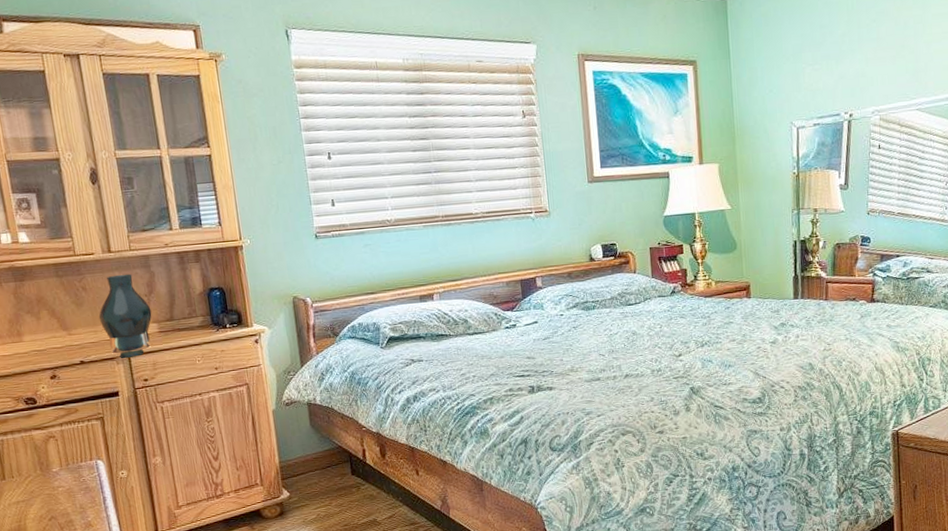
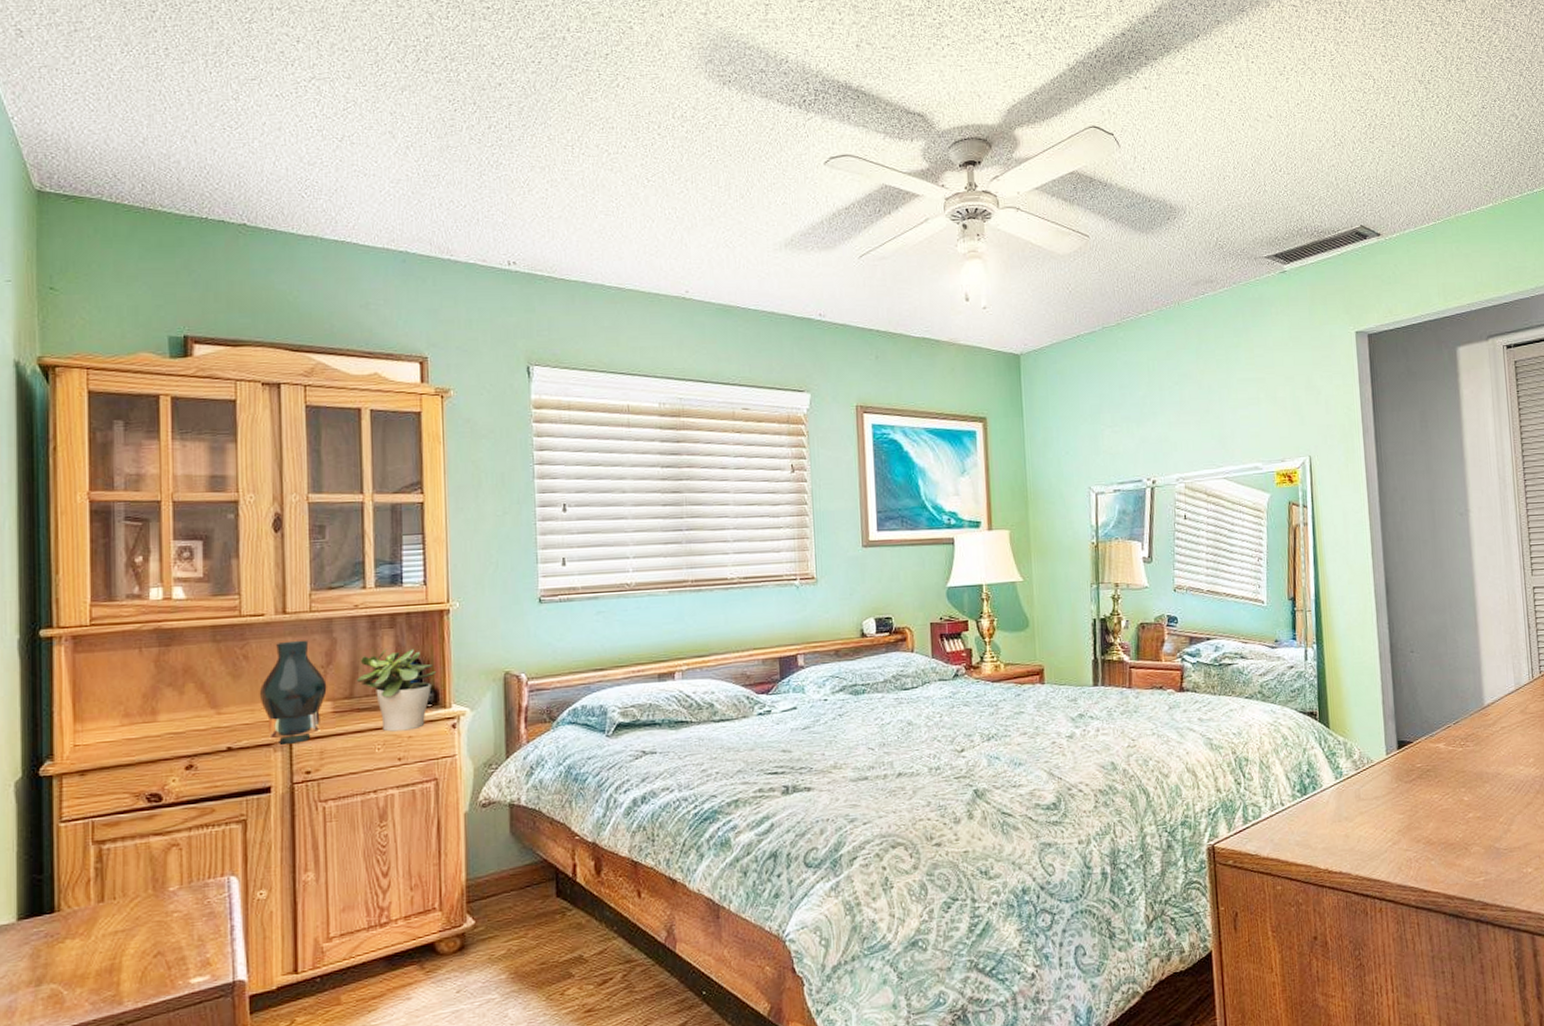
potted plant: none [175,279,238,347] -> present [357,648,437,732]

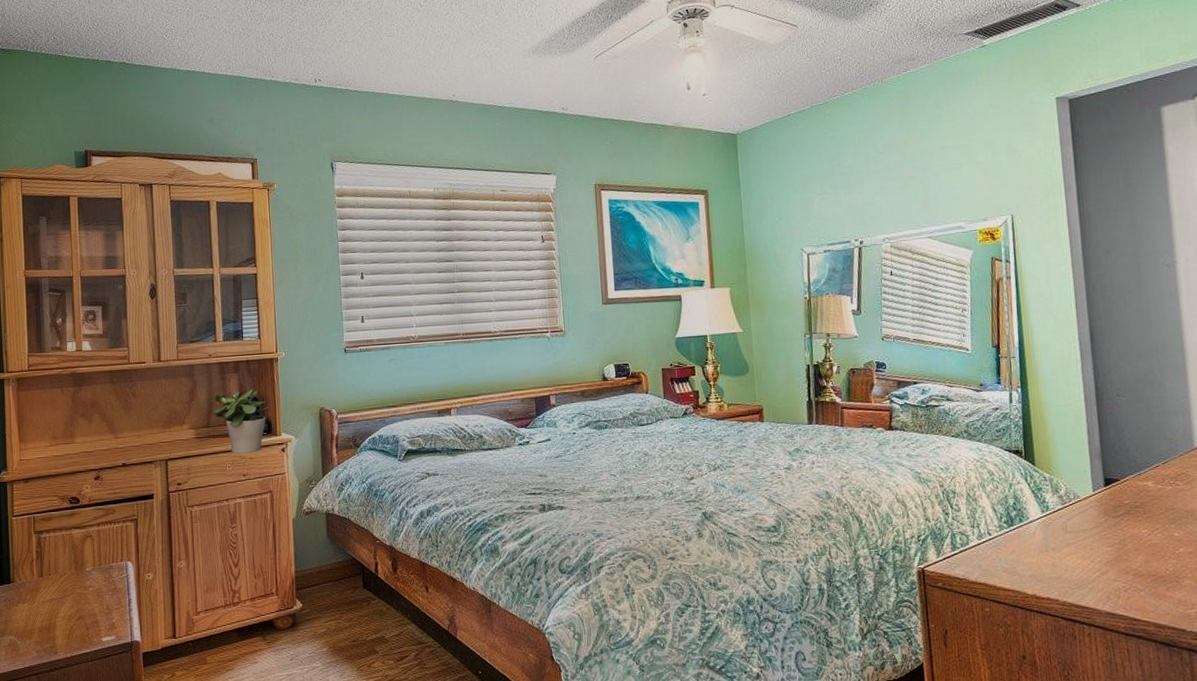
vase: present [259,640,327,746] -> none [143,382,191,463]

